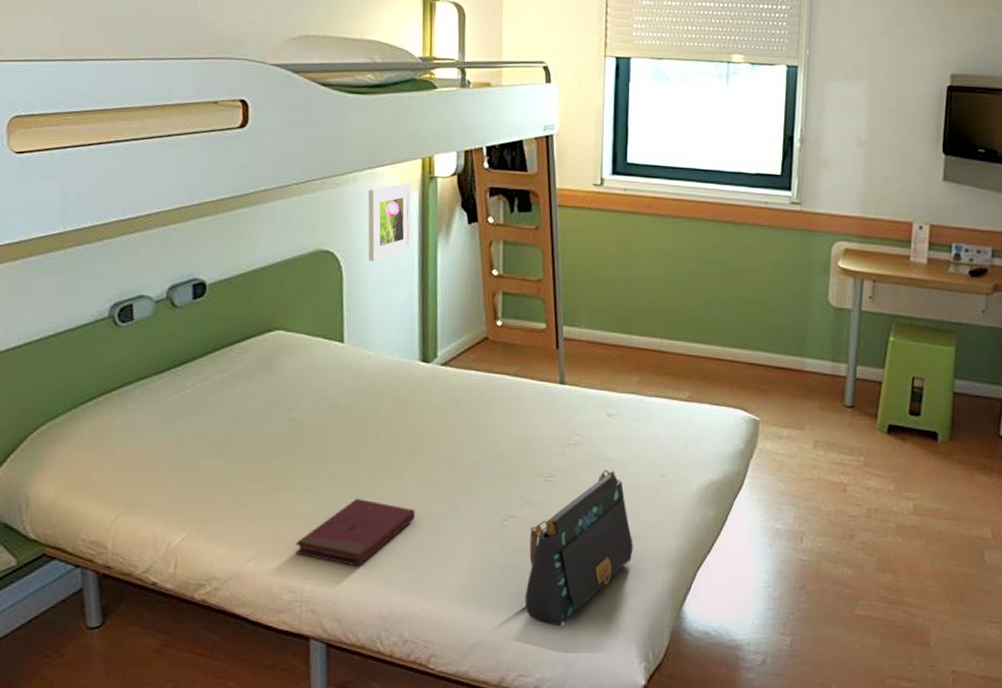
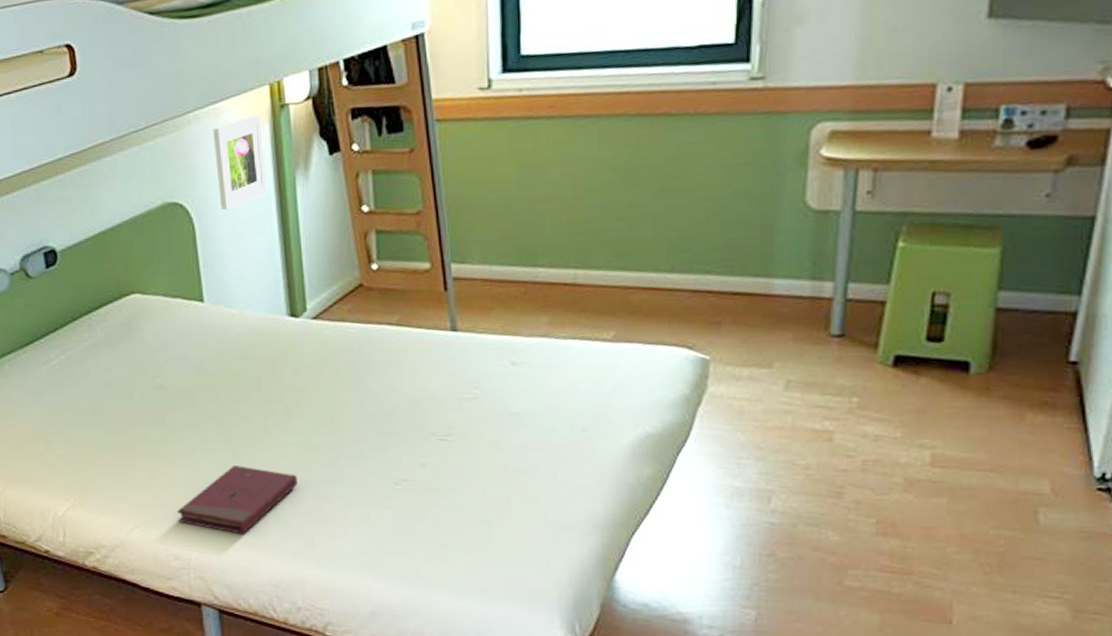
shoulder bag: present [524,470,633,627] -> none [425,425,551,596]

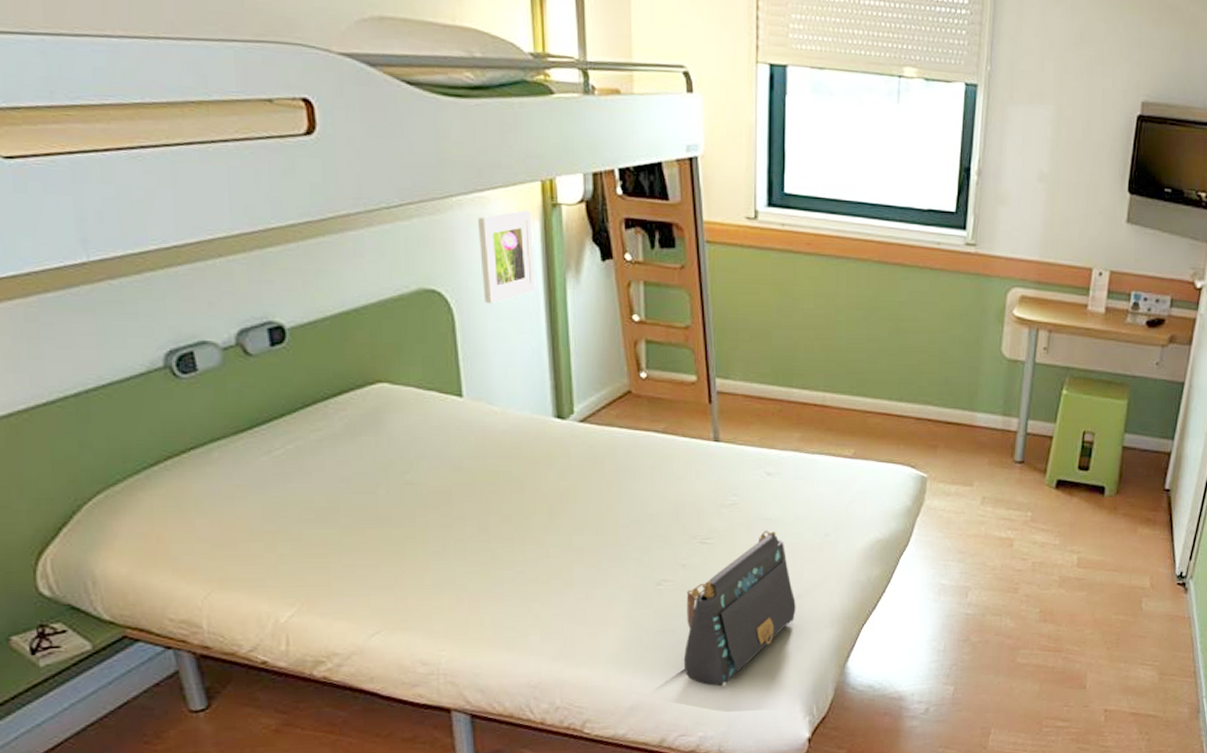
book: present [177,465,298,534] -> none [426,567,559,637]
shoulder bag: none [425,425,551,596] -> present [683,530,796,687]

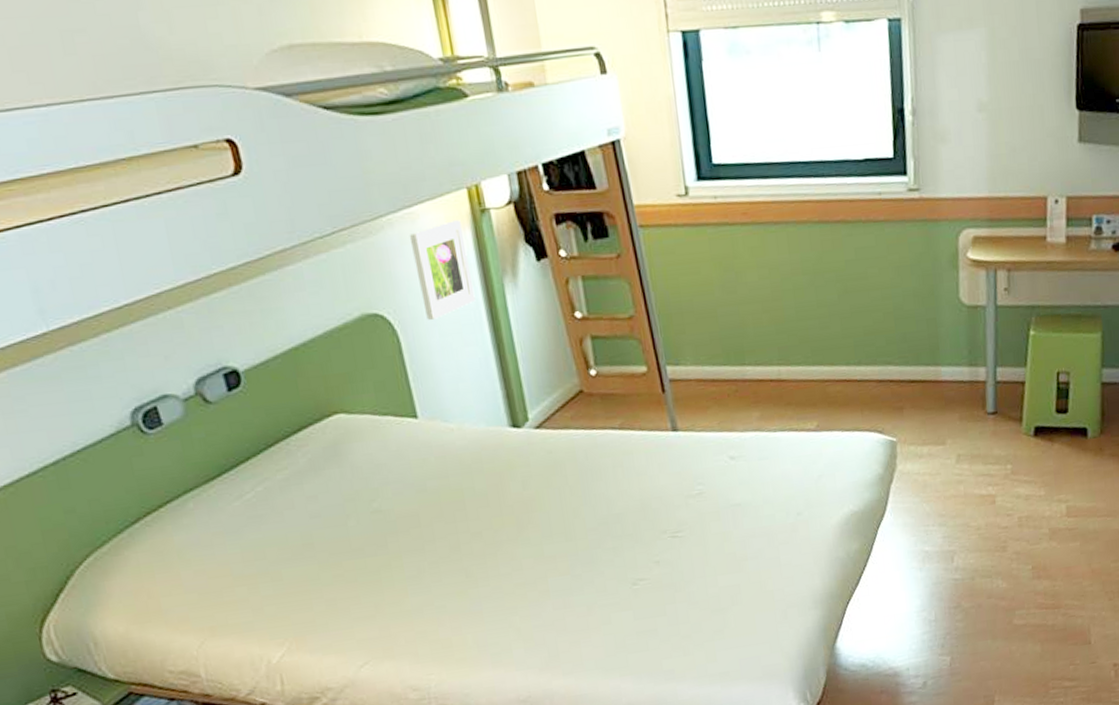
shoulder bag: present [683,530,796,687] -> none [663,516,777,682]

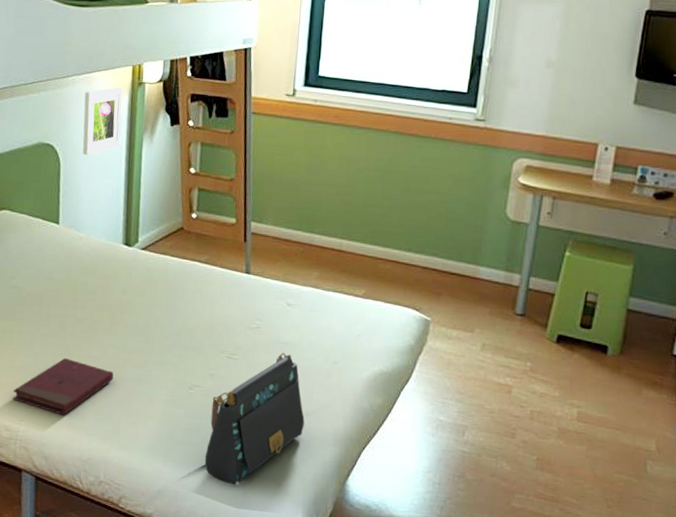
book: none [410,584,536,655] -> present [13,358,114,416]
shoulder bag: none [663,516,777,682] -> present [204,352,305,486]

